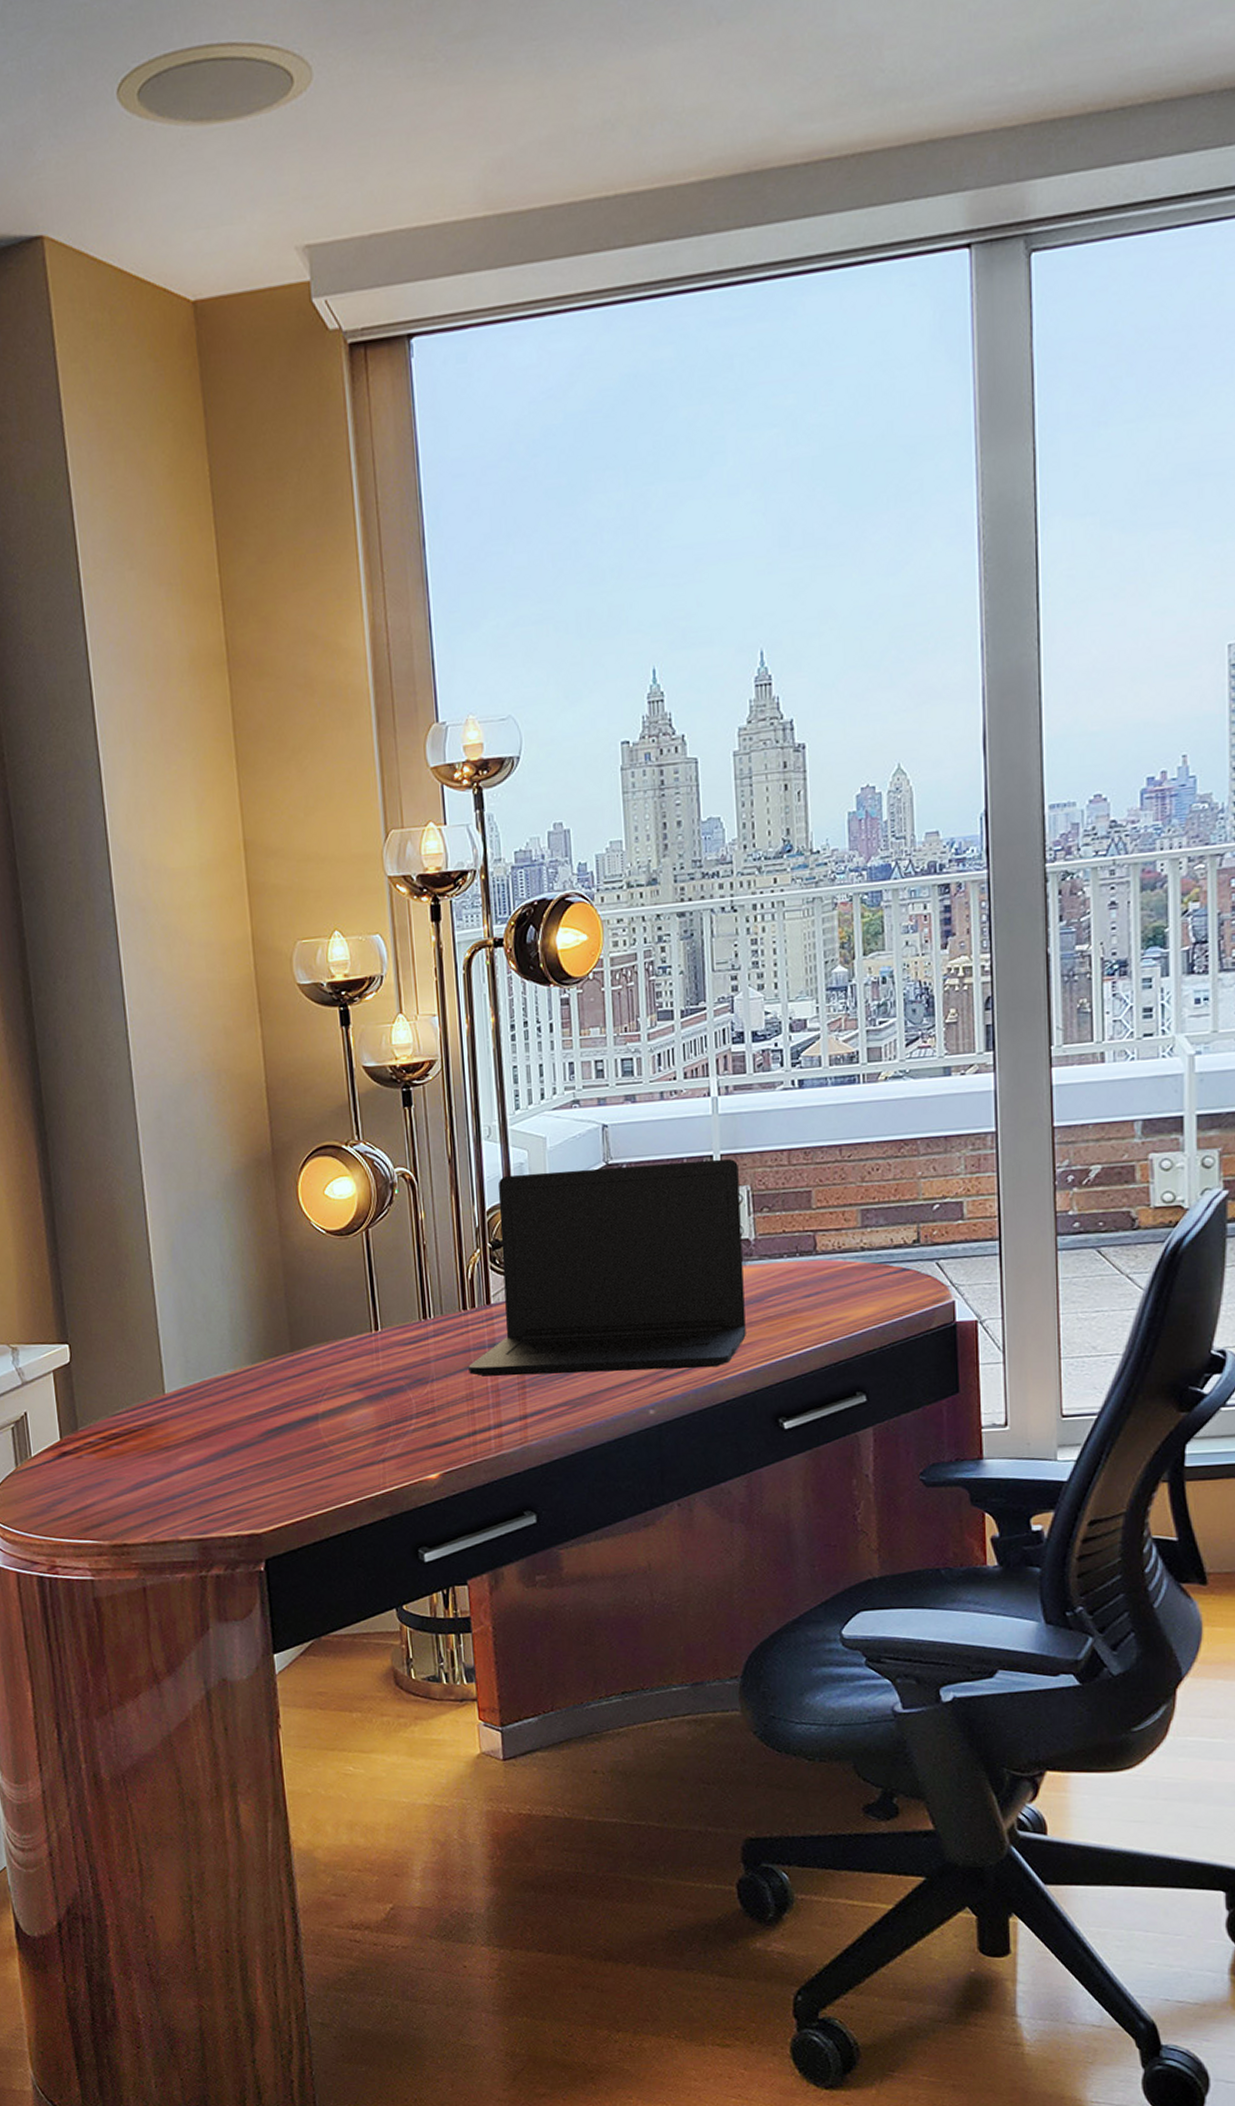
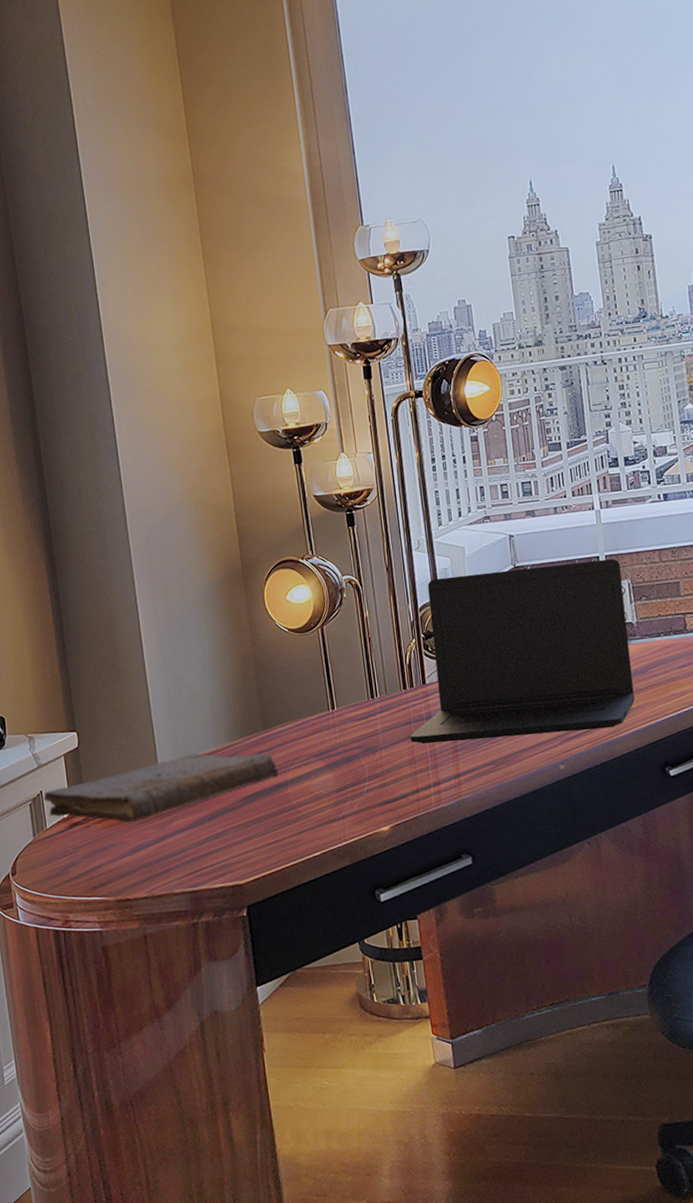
book: none [27,1376,309,1455] -> present [43,752,280,823]

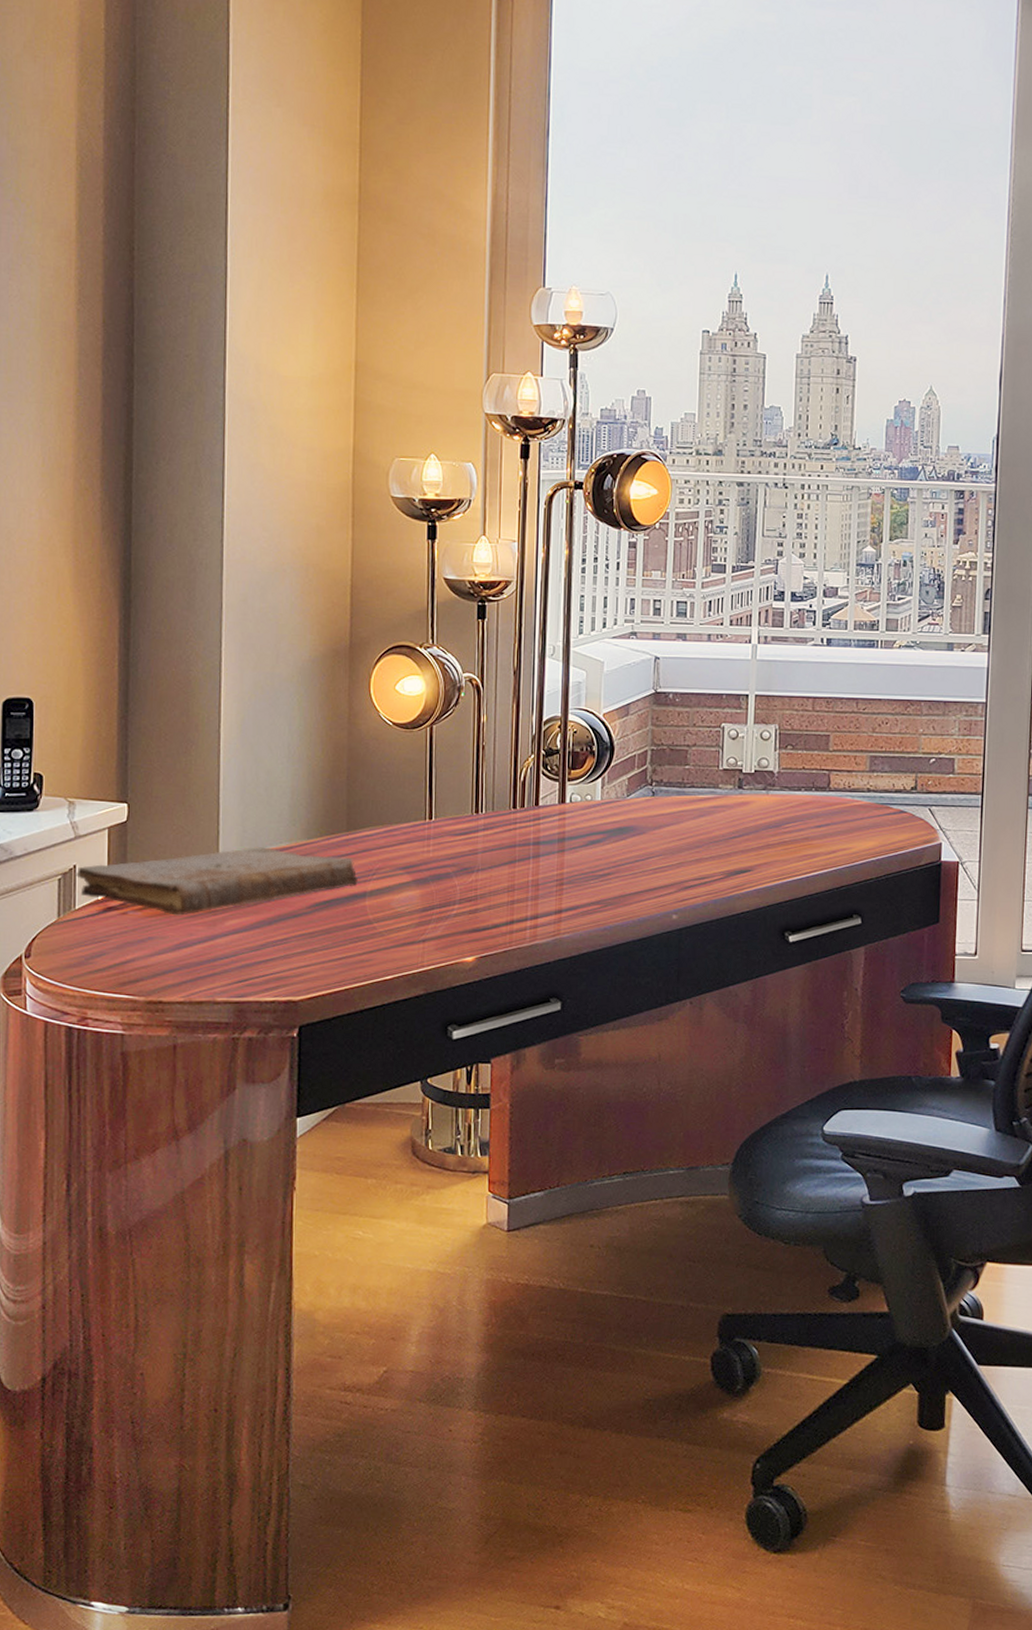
laptop: present [410,558,635,744] -> none [513,691,770,882]

